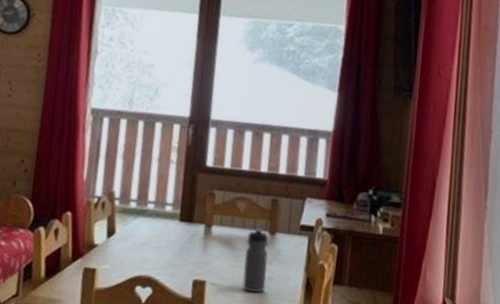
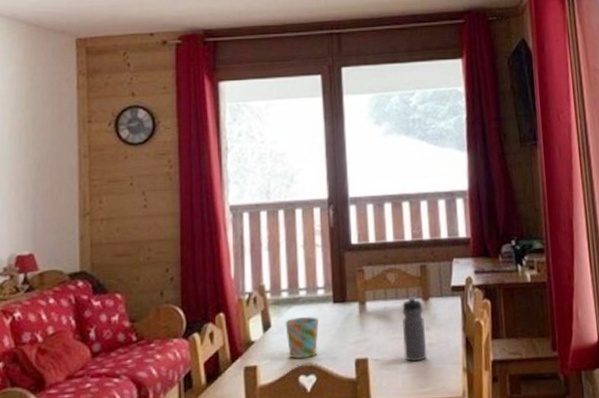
mug: none [128,229,163,271] -> present [285,317,319,359]

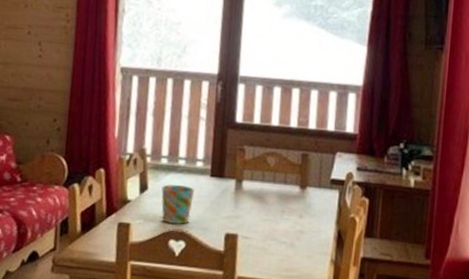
water bottle: present [402,297,427,362] -> none [274,183,300,246]

